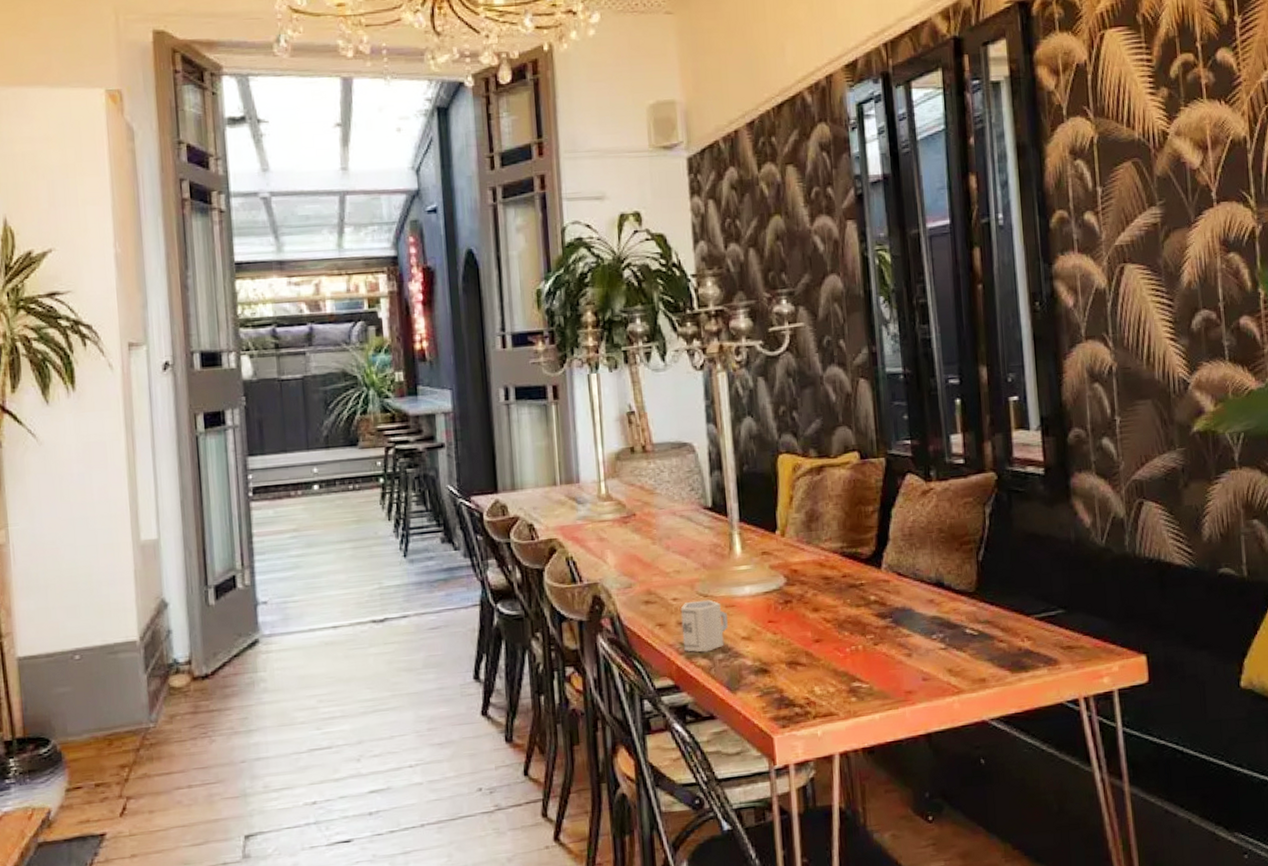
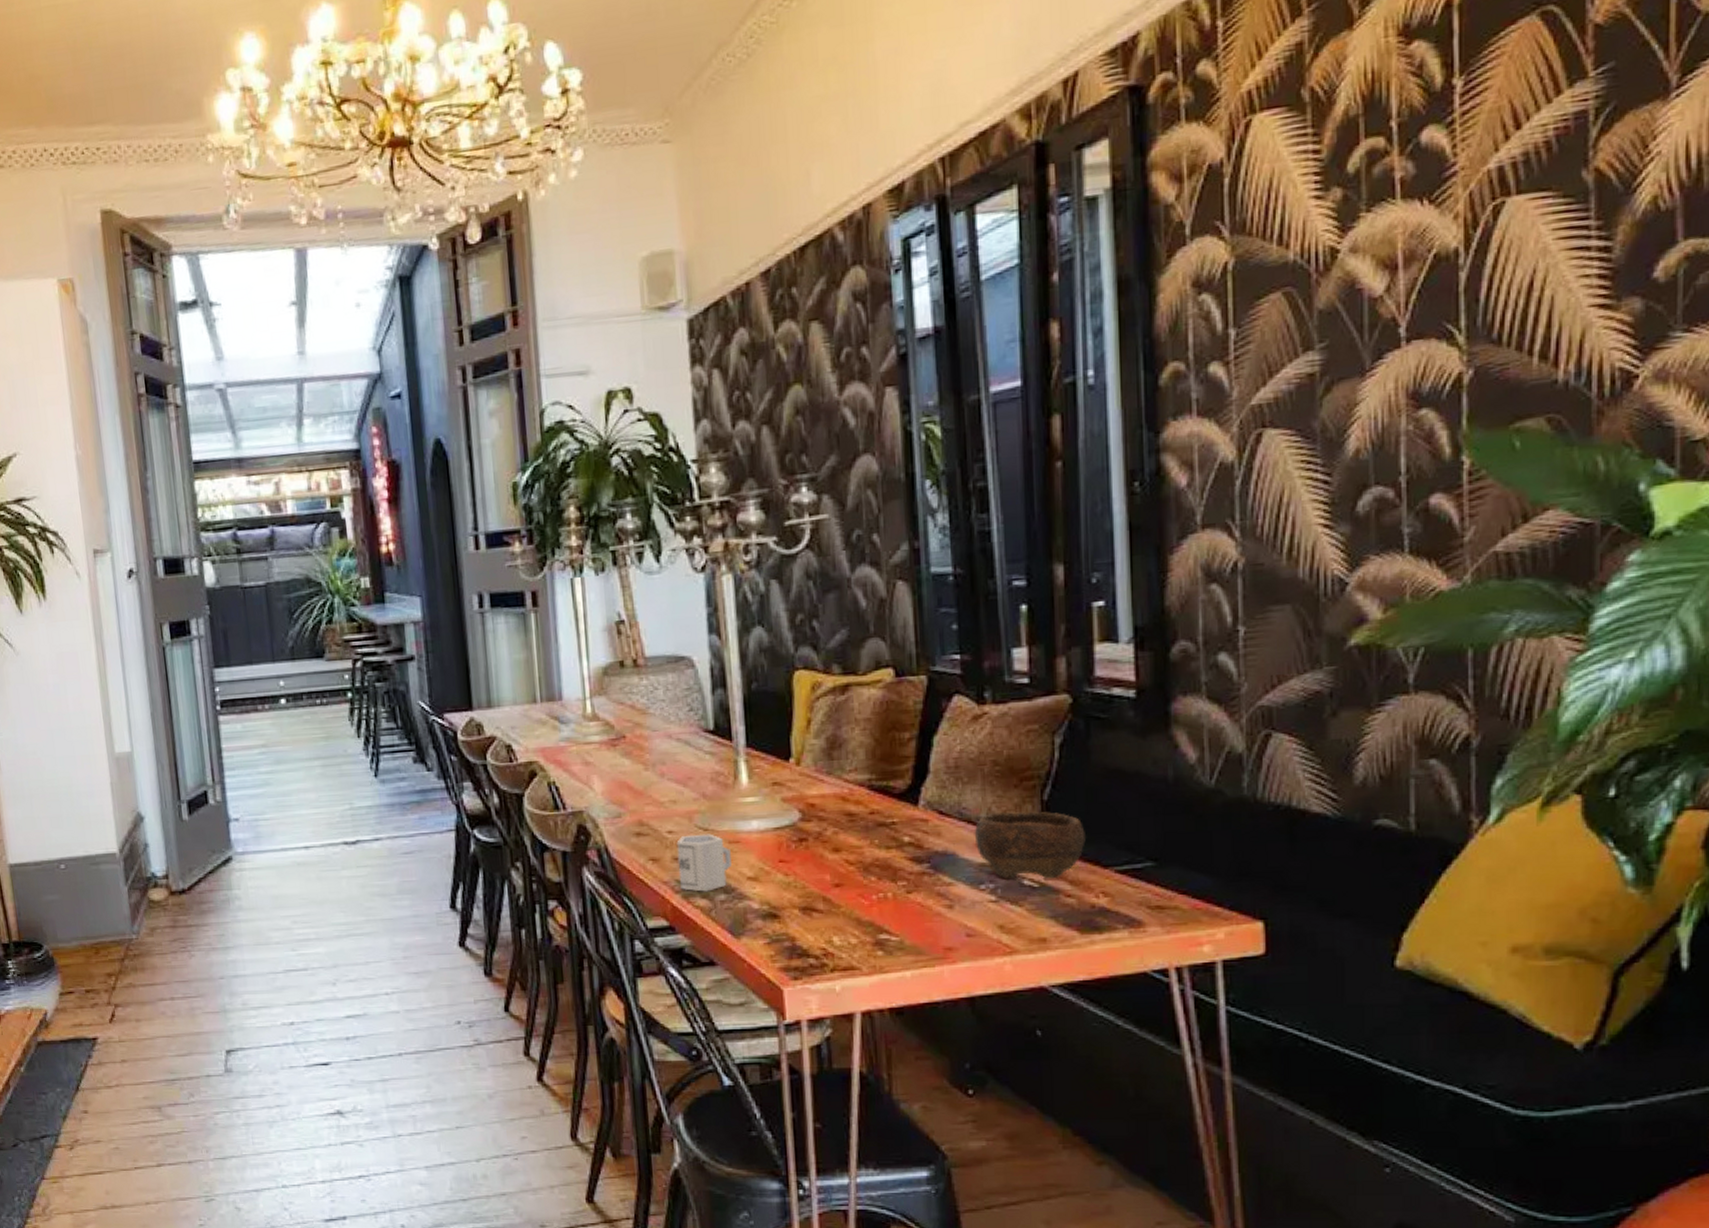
bowl: none [926,570,1012,629] -> present [974,811,1086,880]

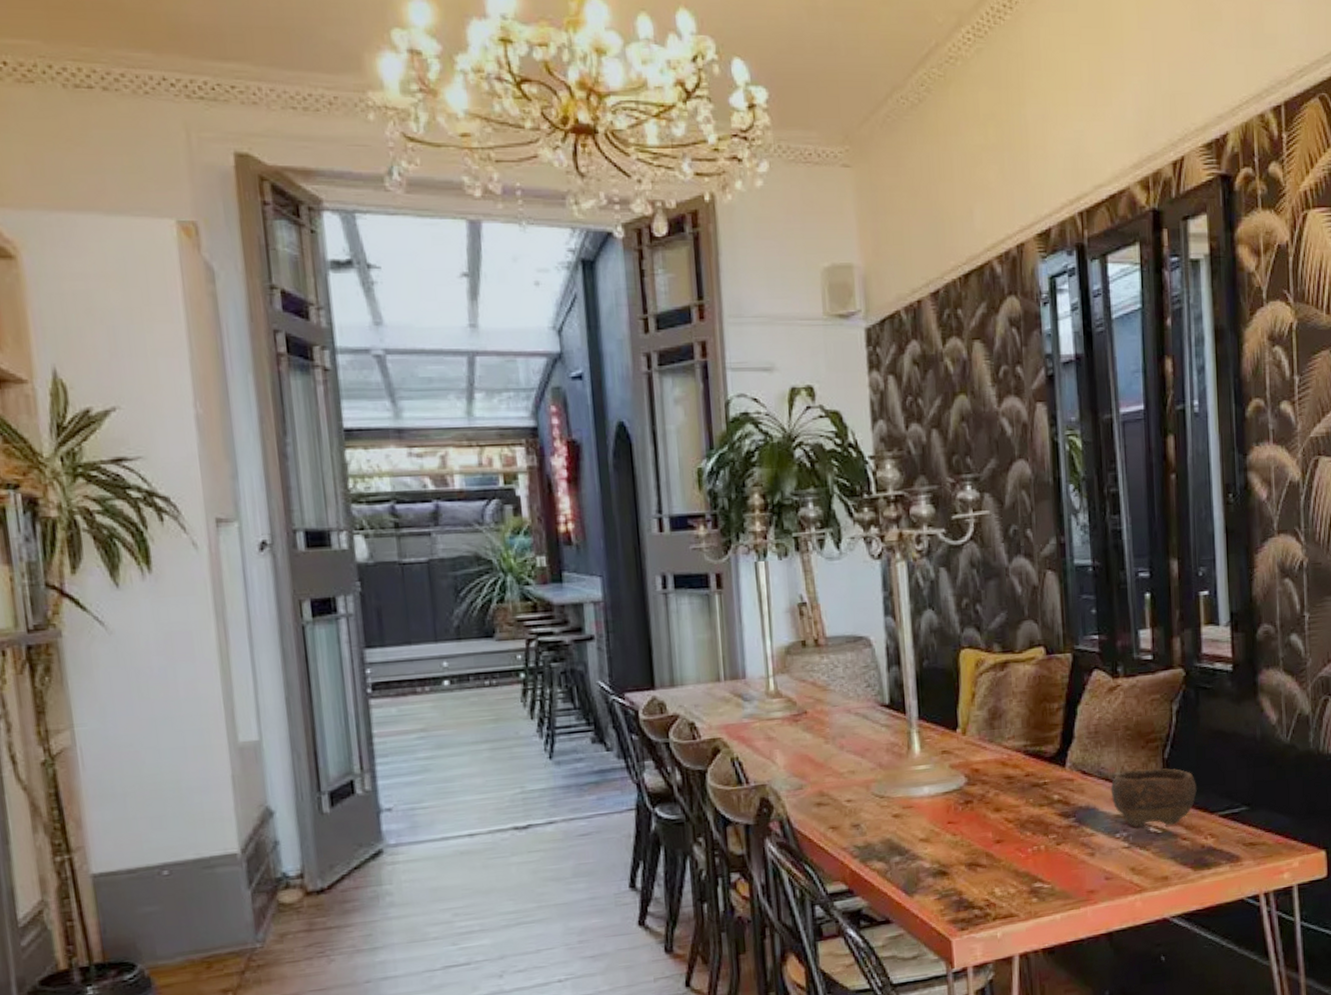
cup: present [676,833,732,892] -> none [855,800,905,855]

